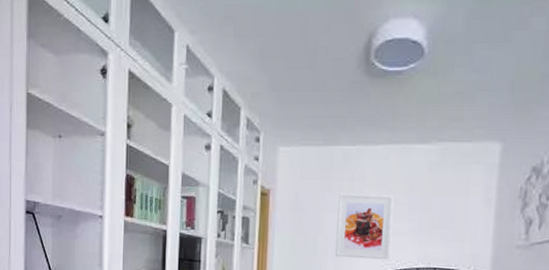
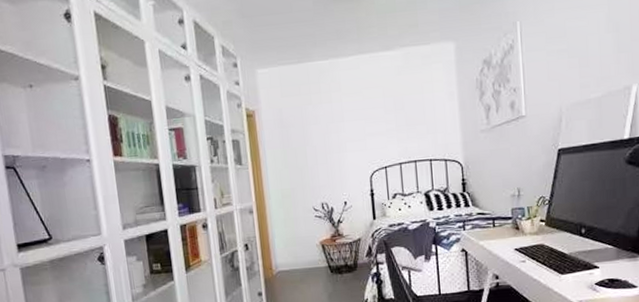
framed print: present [335,193,394,261] -> none [320,101,374,165]

